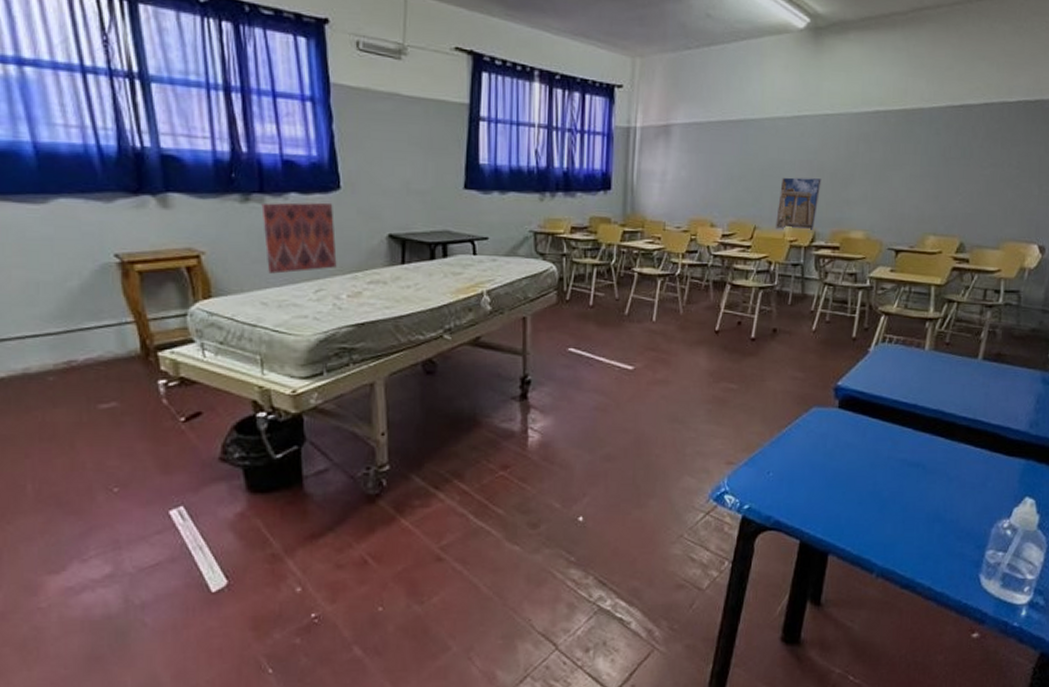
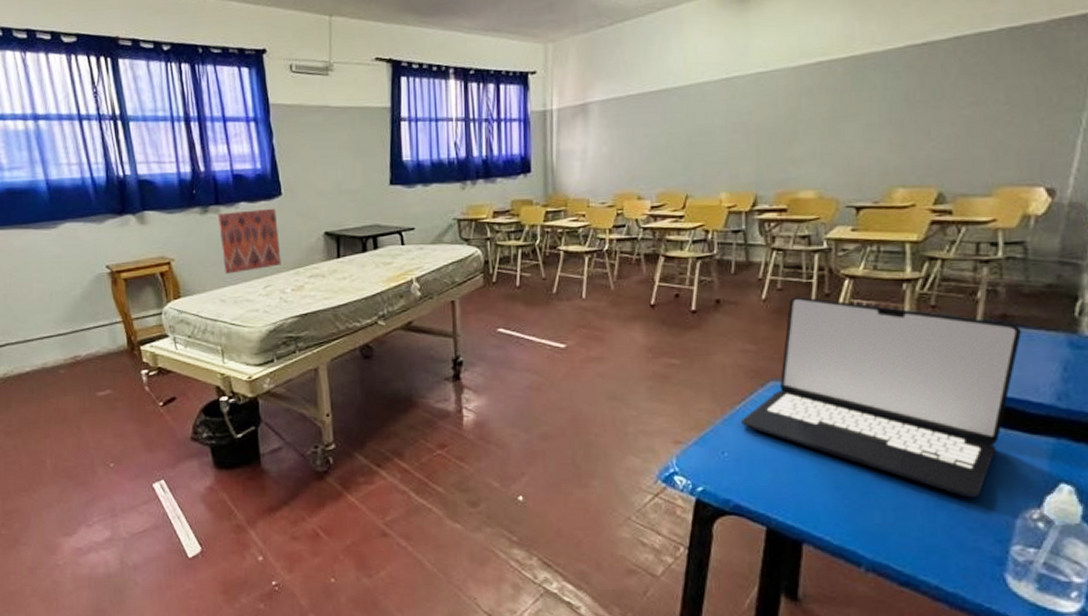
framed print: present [775,177,821,233] -> none [709,140,760,197]
laptop: none [786,329,1010,511] -> present [741,296,1021,498]

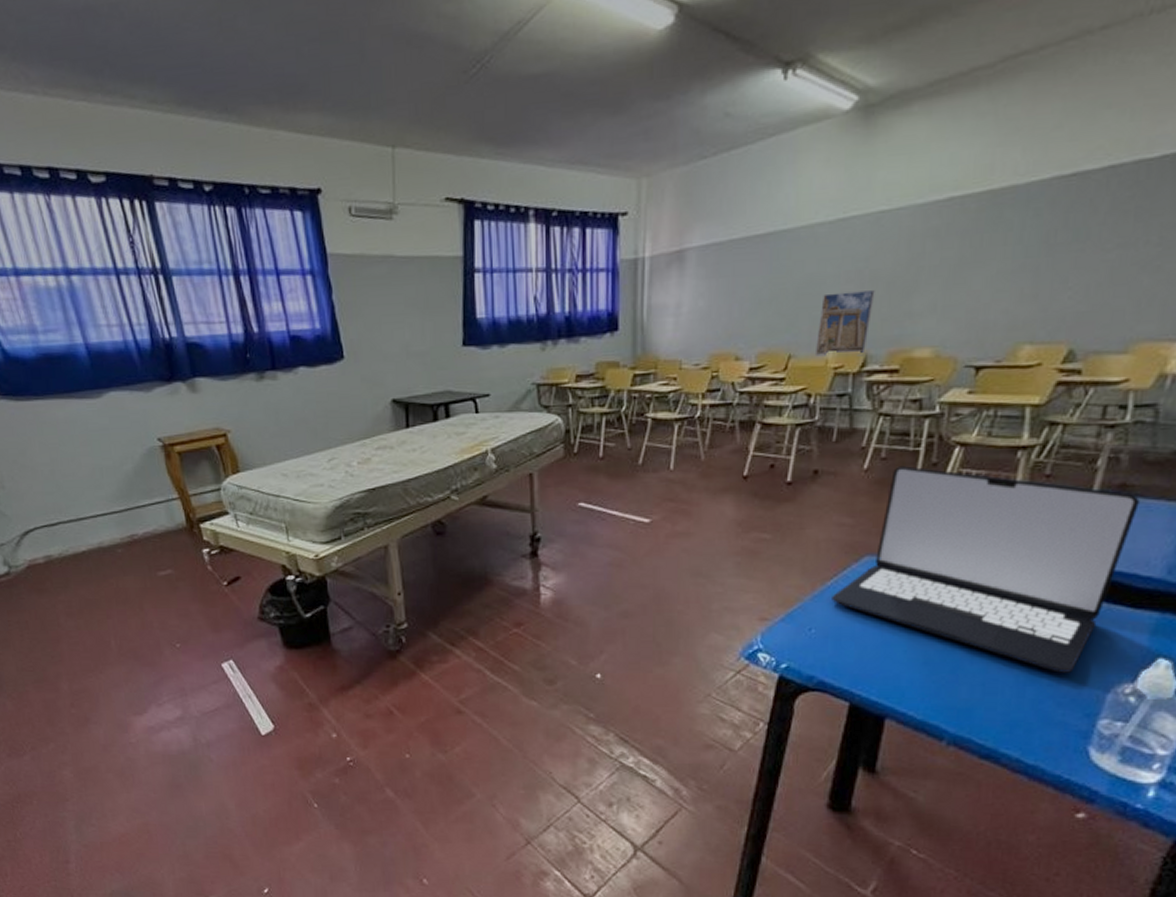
wall art: present [217,208,281,274] -> none [275,373,346,446]
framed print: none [709,140,760,197] -> present [814,290,875,357]

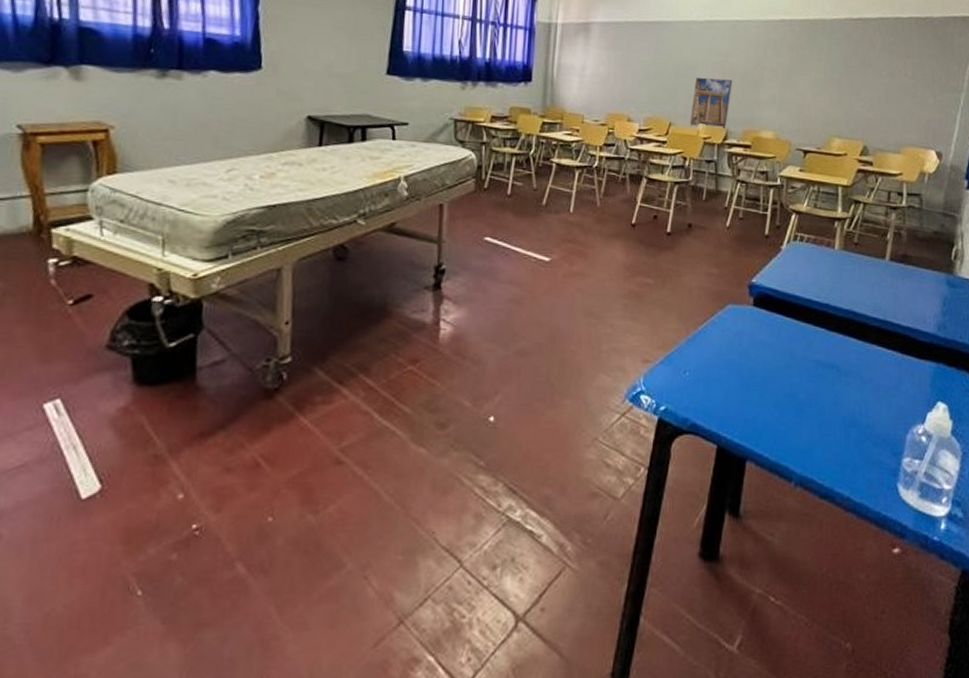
laptop: present [832,466,1140,673] -> none [702,226,916,415]

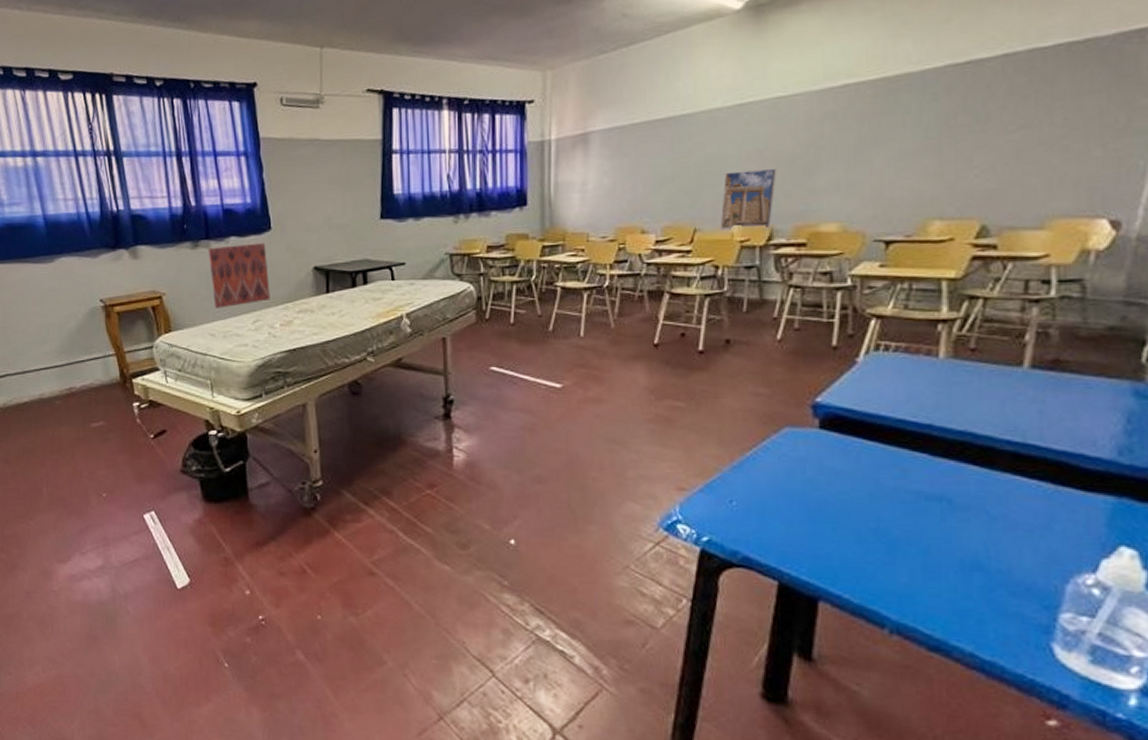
wall art: none [178,79,253,151] -> present [208,242,270,308]

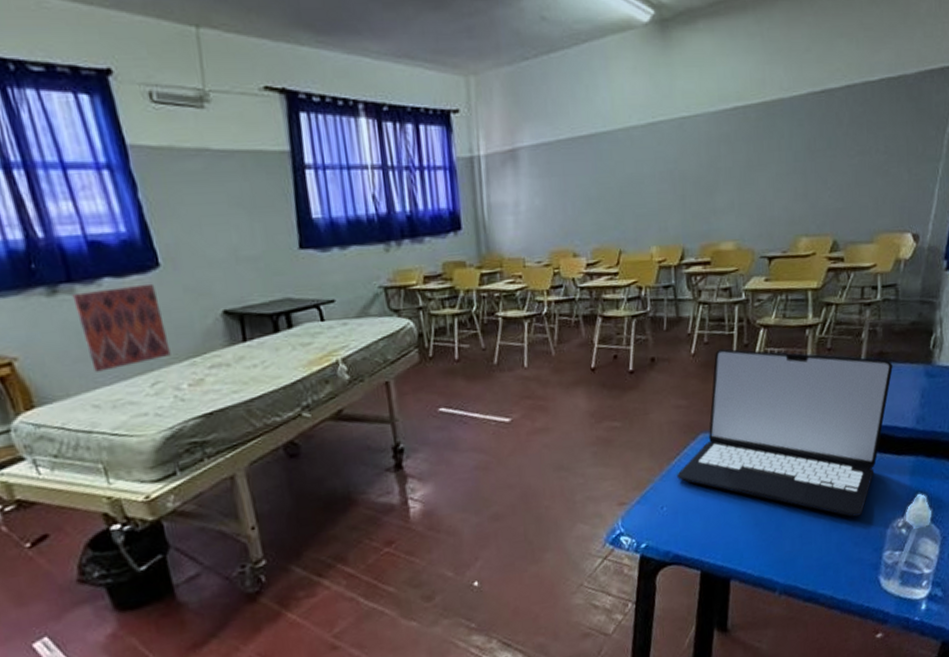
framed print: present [720,169,777,231] -> none [641,190,685,252]
laptop: none [752,337,1077,559] -> present [677,348,893,517]

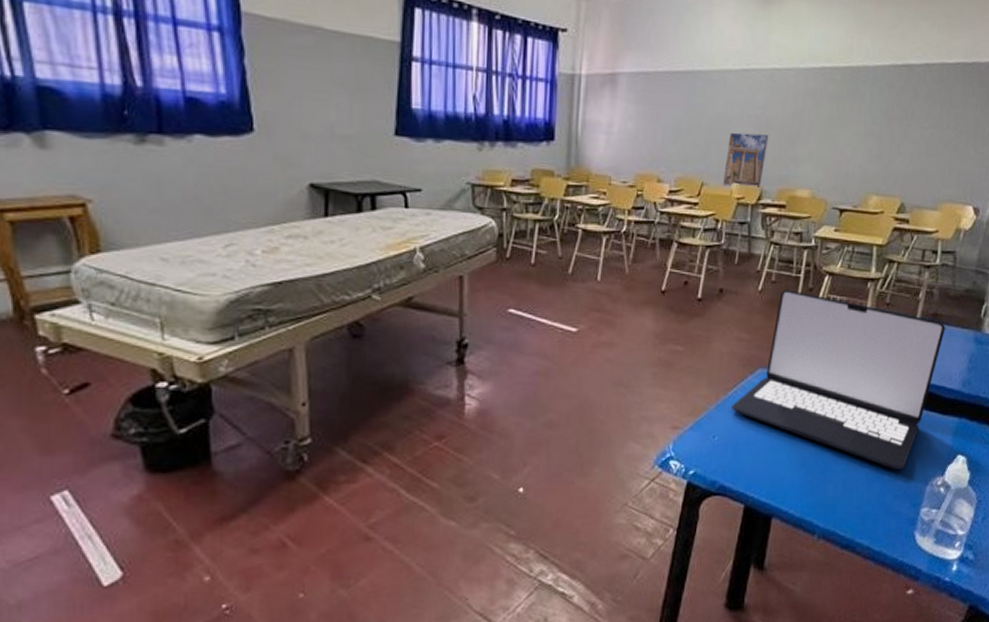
wall art: present [72,283,171,372] -> none [160,145,250,226]
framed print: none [641,190,685,252] -> present [722,132,769,190]

